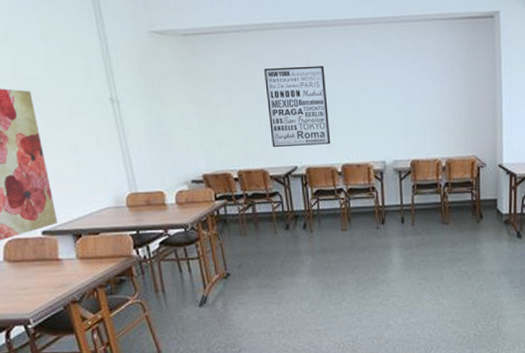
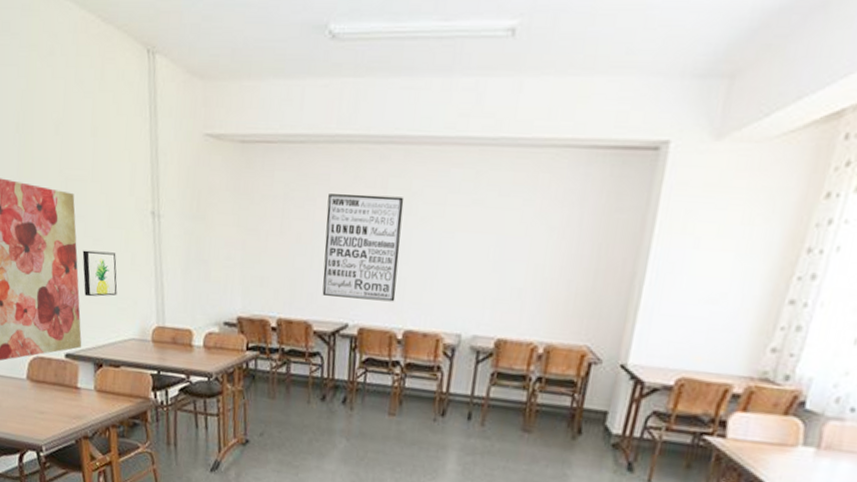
wall art: none [46,137,87,178] -> present [82,250,117,297]

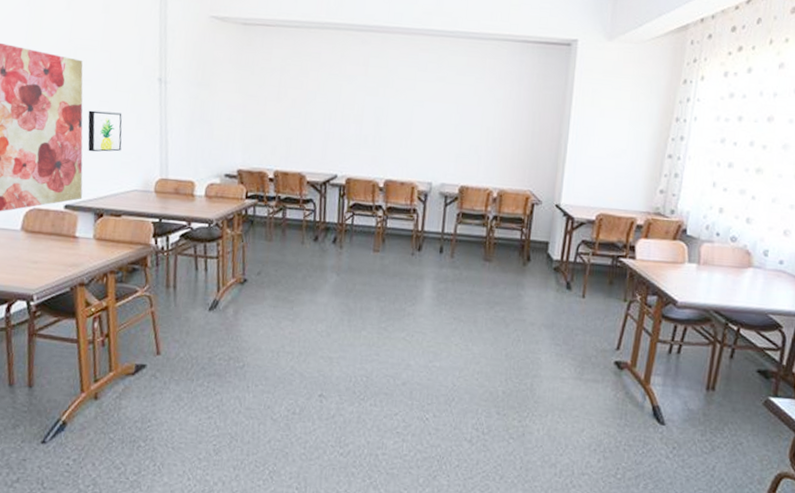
wall art: present [322,193,404,302] -> none [314,68,383,157]

